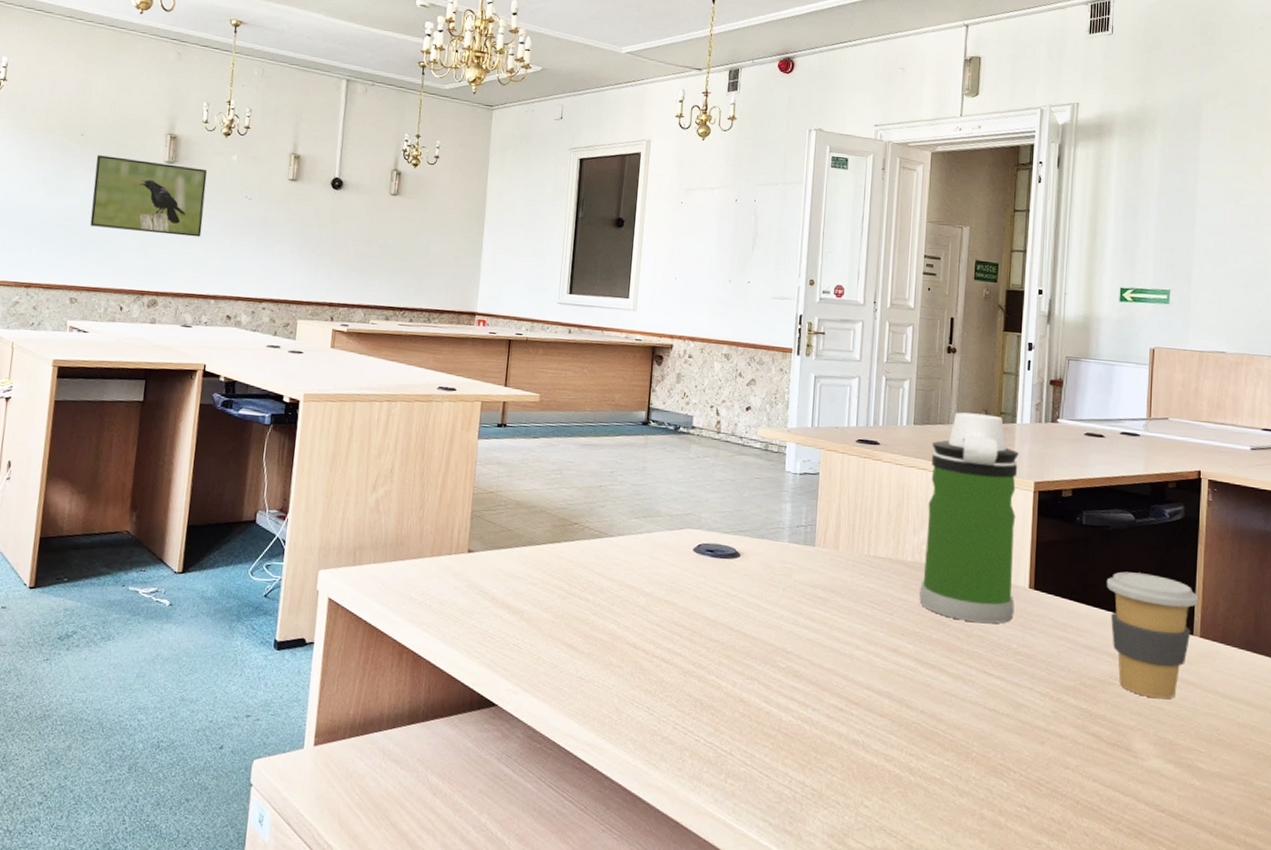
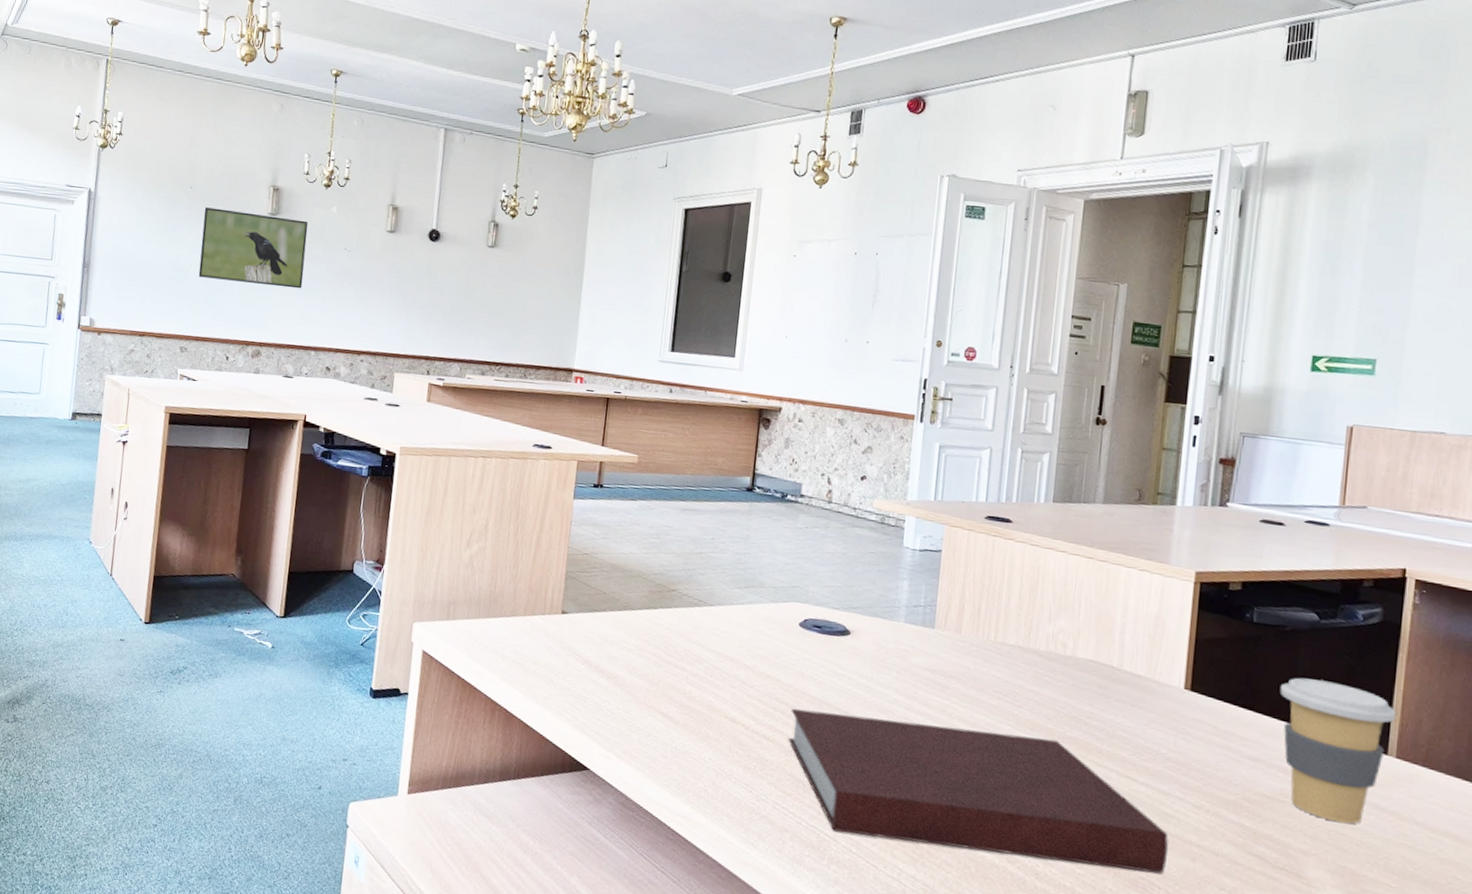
notebook: none [685,630,1021,759] -> present [788,708,1169,874]
water bottle: present [919,412,1019,624] -> none [1053,490,1178,726]

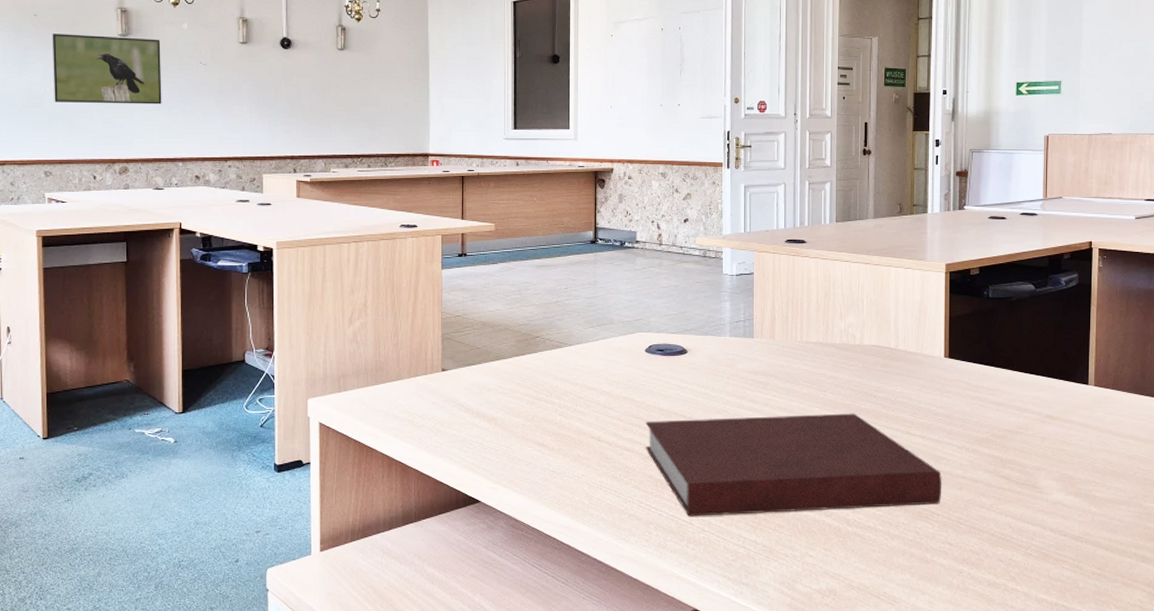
coffee cup: present [1279,677,1396,824] -> none [1012,335,1092,442]

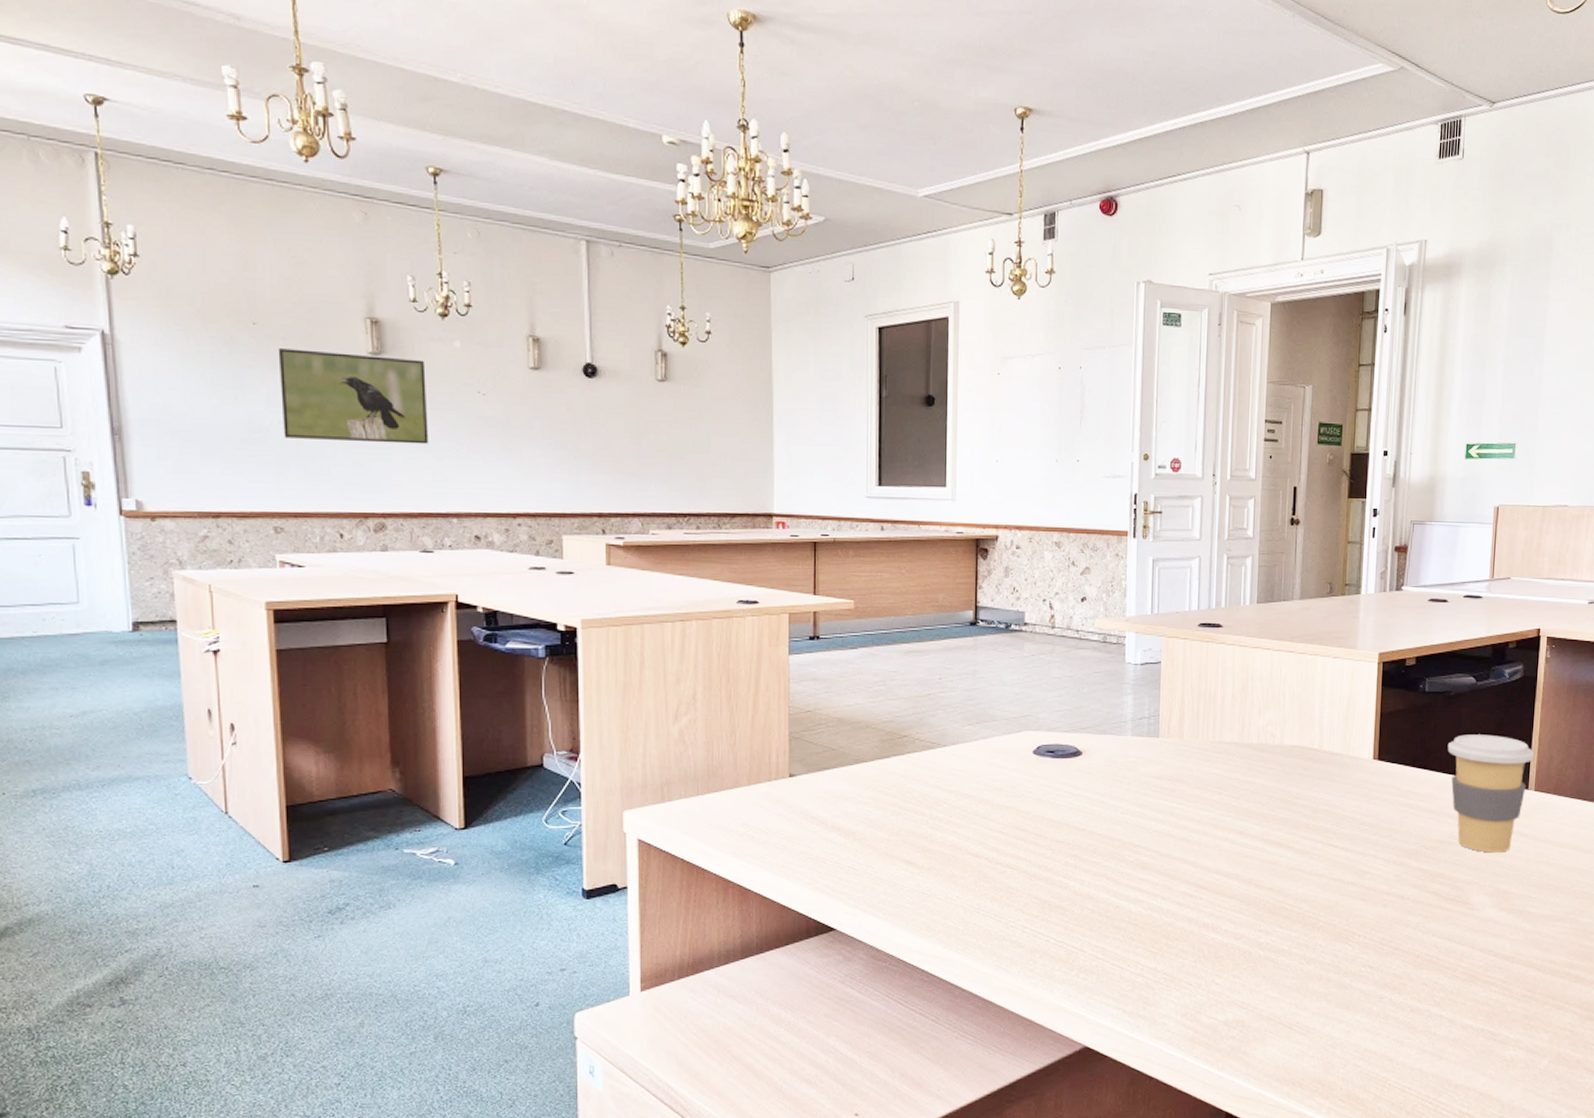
notebook: present [645,413,941,517] -> none [1031,823,1365,942]
coffee cup: none [1012,335,1092,442] -> present [1447,734,1534,853]

